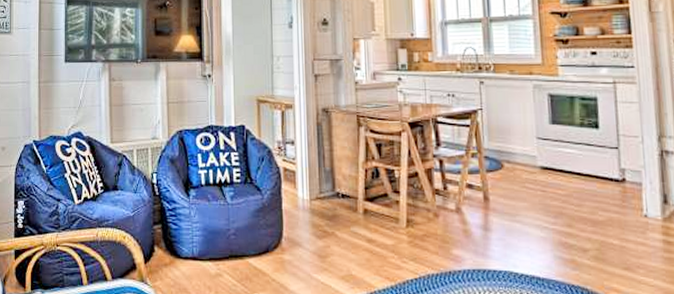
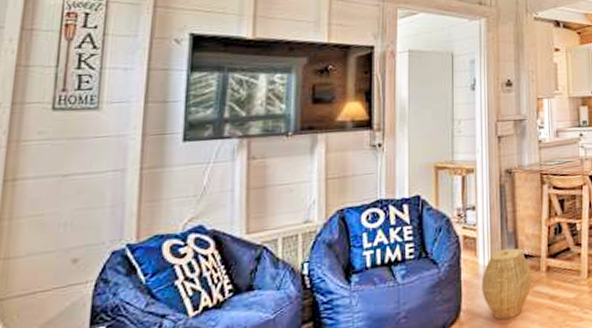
woven basket: none [301,186,349,253] -> present [481,248,532,320]

